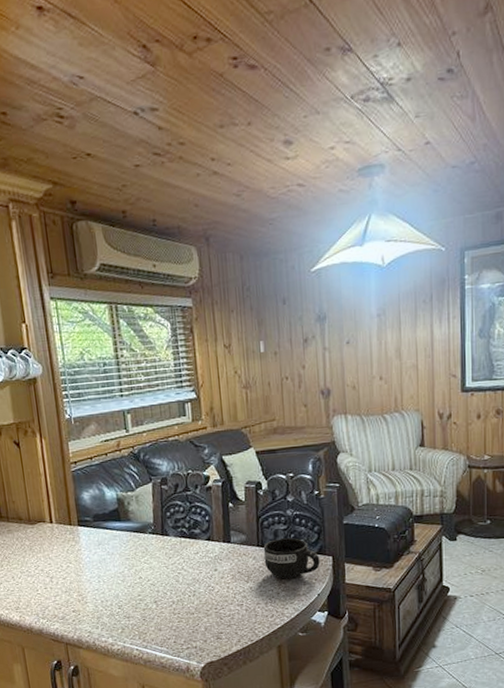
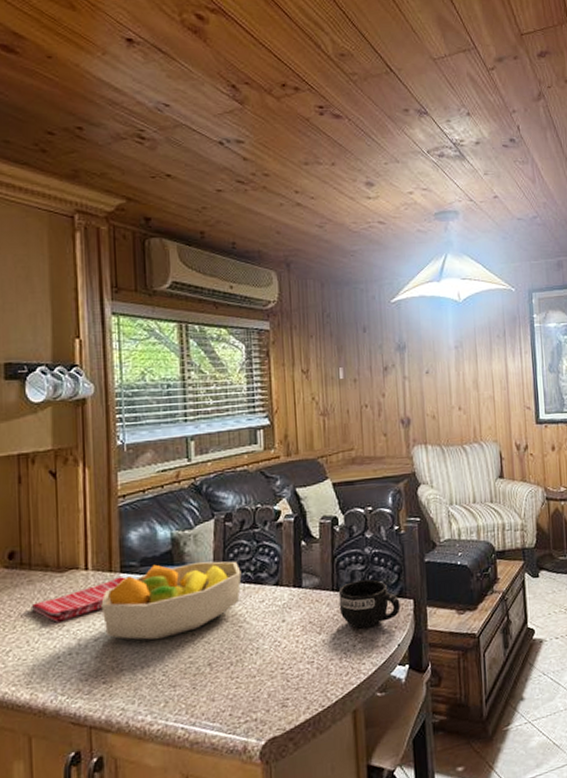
dish towel: none [13,529,83,564] -> present [32,577,125,623]
fruit bowl: none [65,518,178,581] -> present [101,561,242,640]

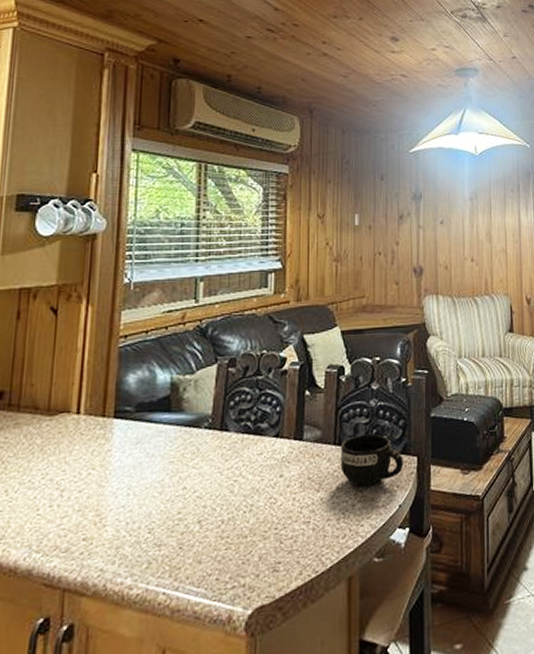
dish towel: present [32,577,125,623] -> none [15,422,119,471]
fruit bowl: present [101,561,242,640] -> none [89,409,241,494]

